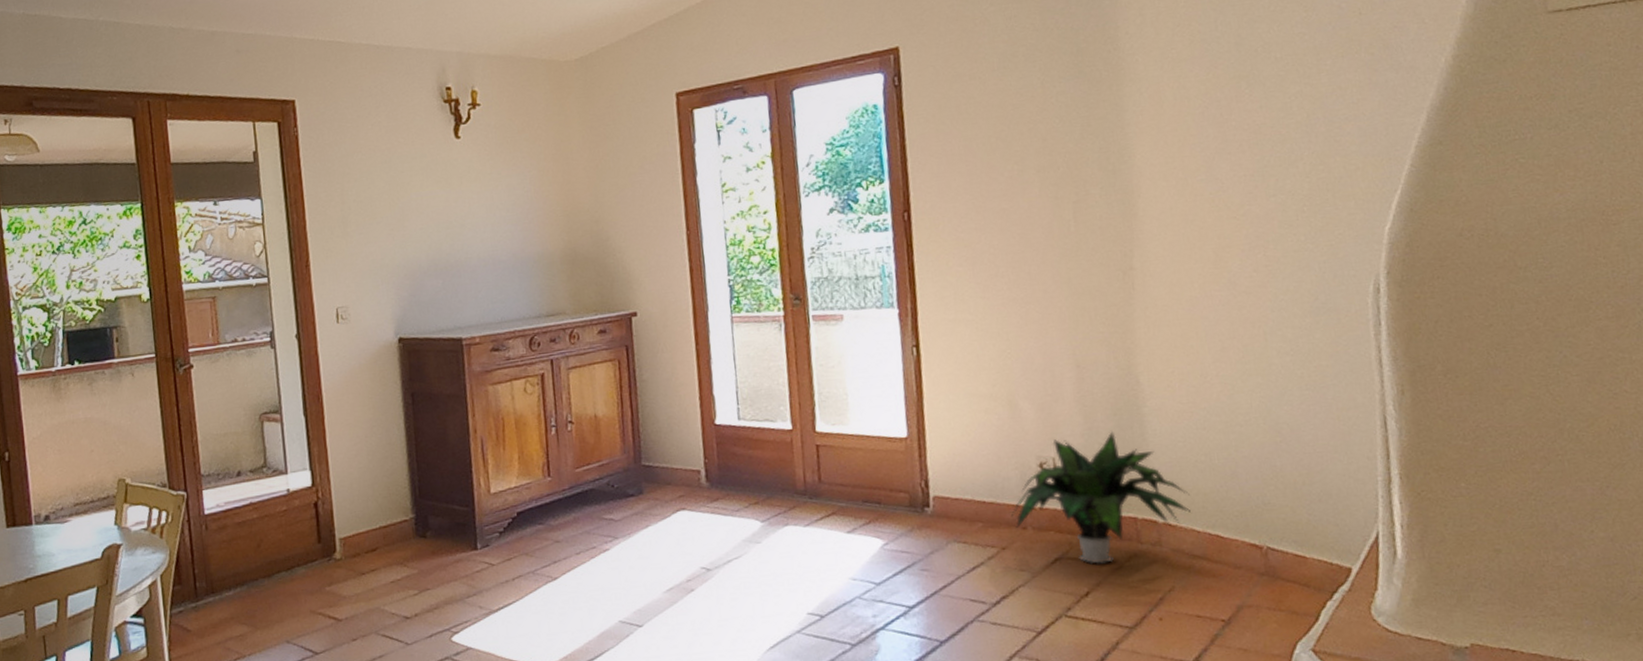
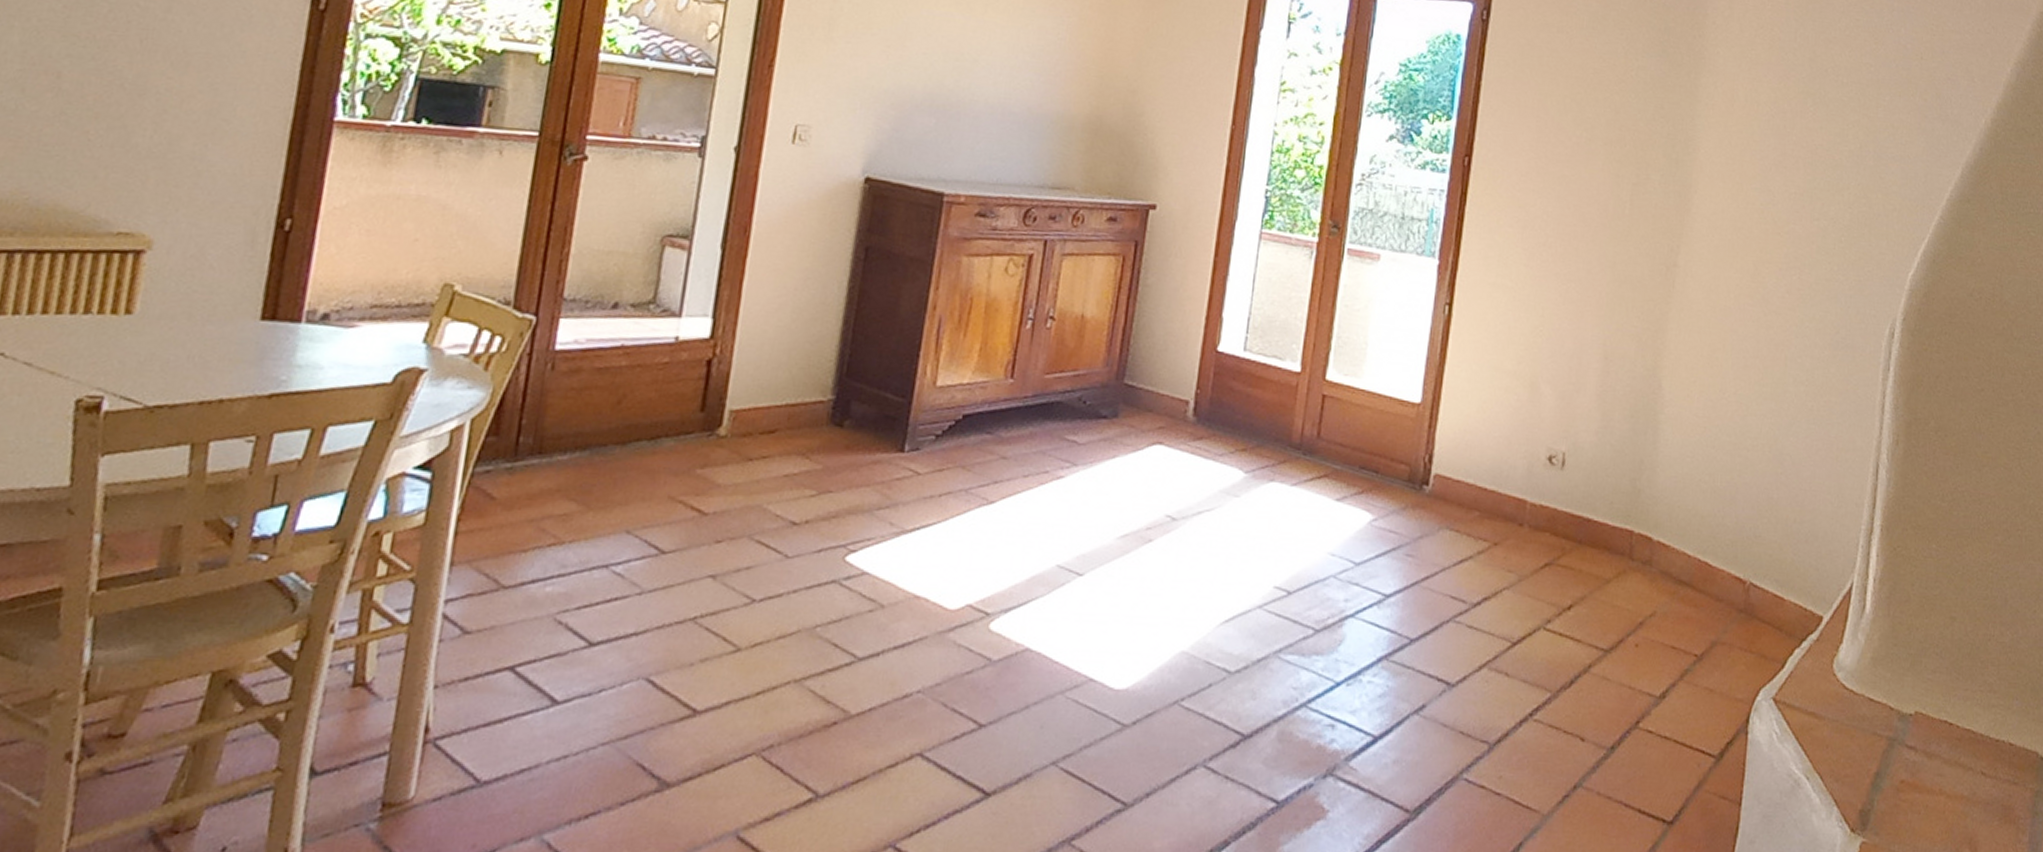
potted plant: present [1011,431,1190,565] -> none [1510,433,1688,576]

